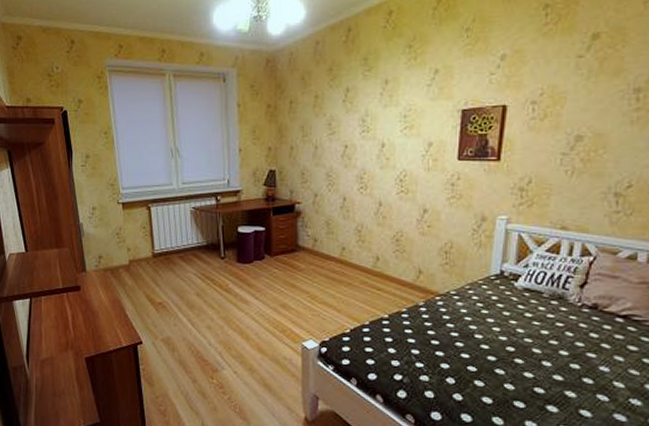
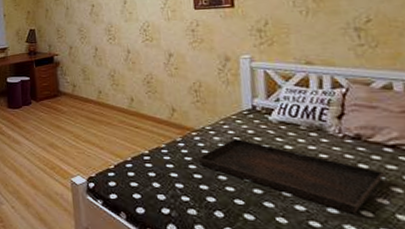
serving tray: none [437,305,613,381] -> present [197,139,386,214]

